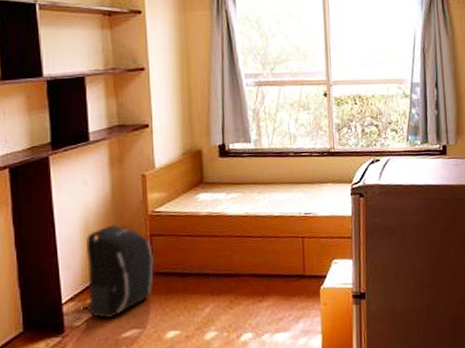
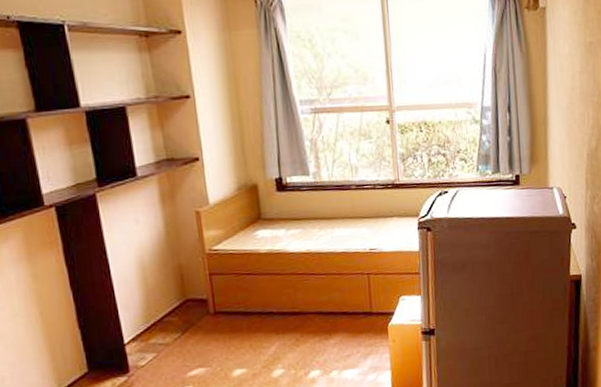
backpack: present [83,223,154,319] -> none [142,262,217,359]

